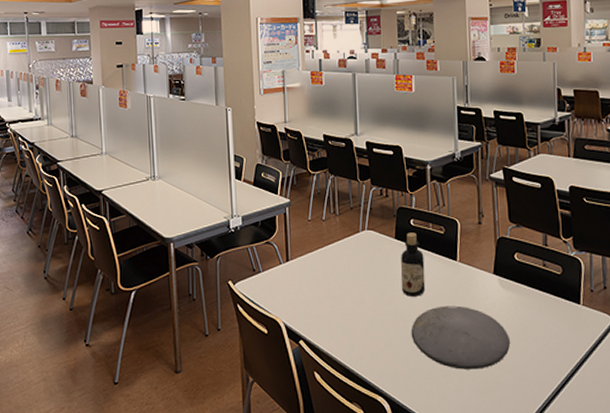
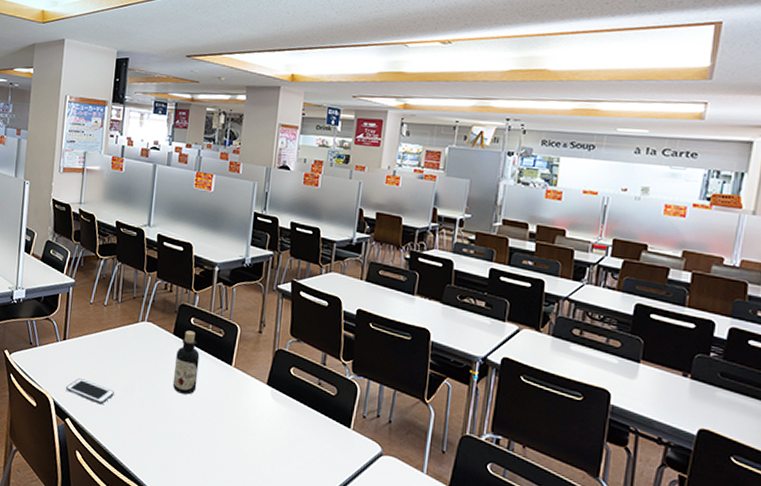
cell phone: none [296,298,345,321] -> present [66,378,114,405]
plate: present [411,305,510,370] -> none [175,407,274,476]

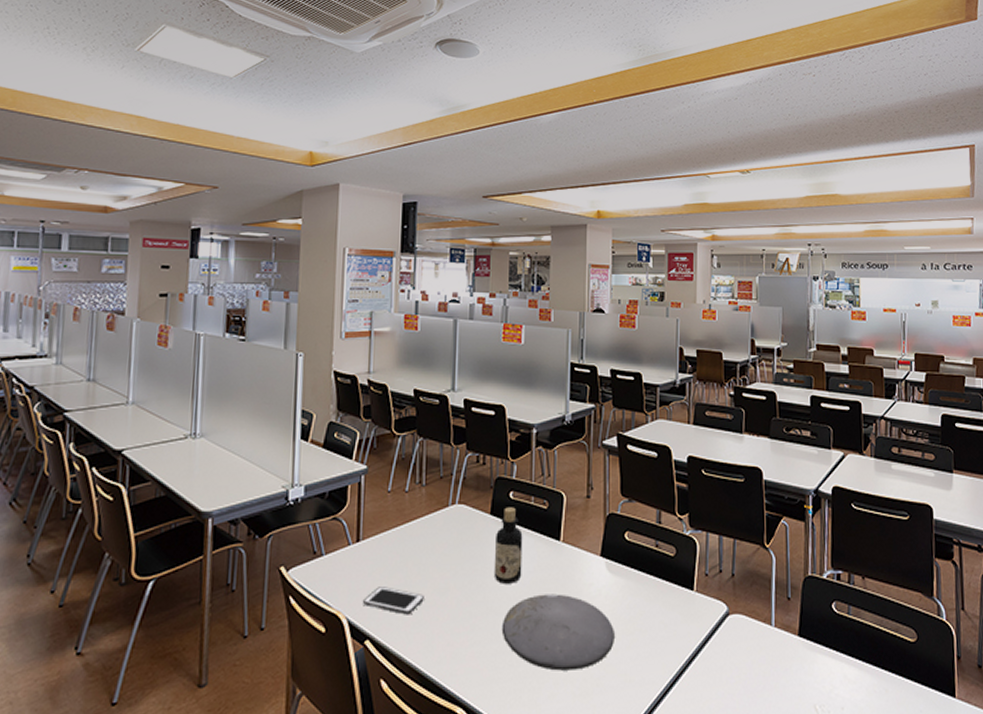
plate: none [175,407,274,476] -> present [501,594,614,671]

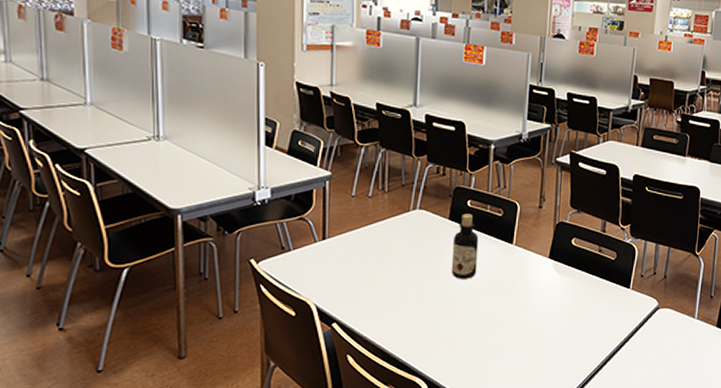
cell phone: present [363,587,424,615] -> none [330,279,387,303]
plate: present [501,594,614,671] -> none [457,288,558,351]

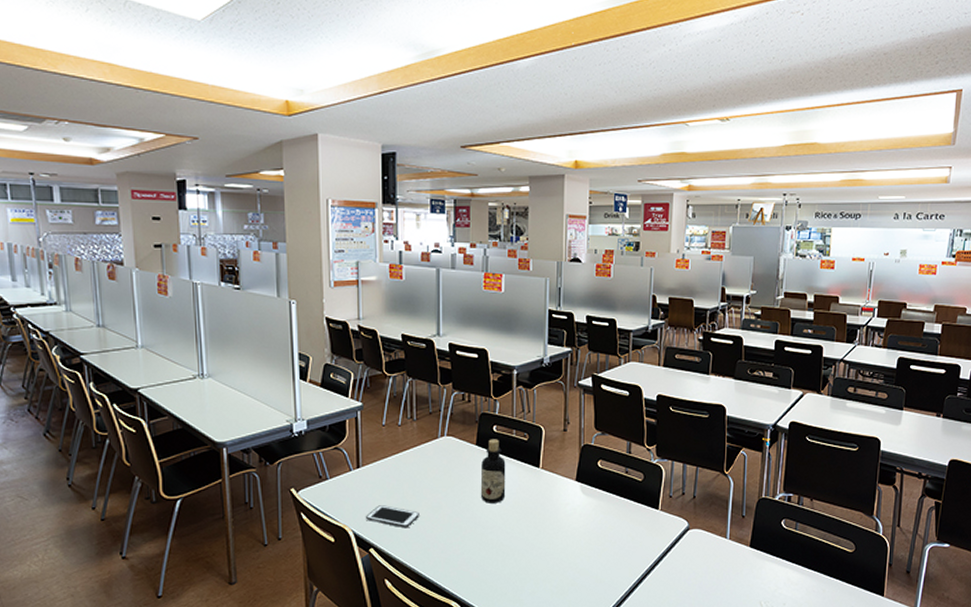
cell phone: none [330,279,387,303] -> present [366,505,419,529]

